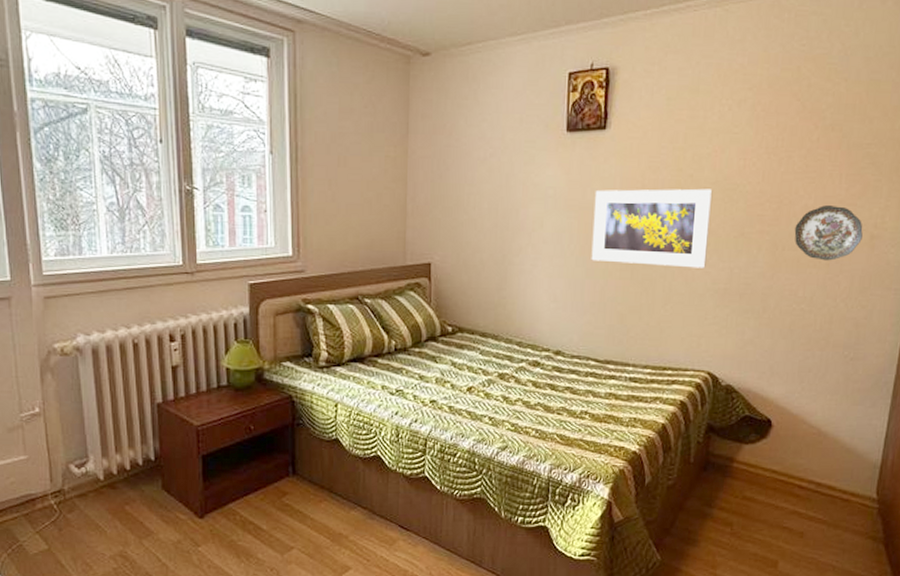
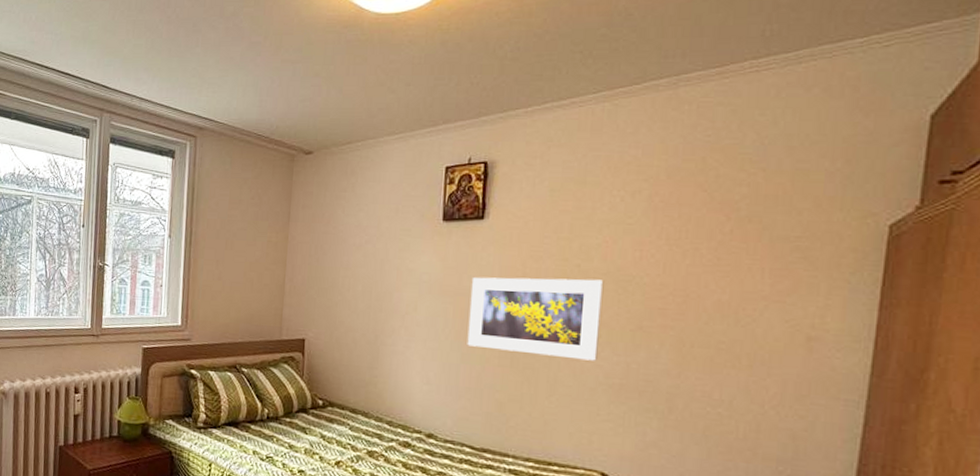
decorative plate: present [794,205,863,261] -> none [705,301,796,362]

